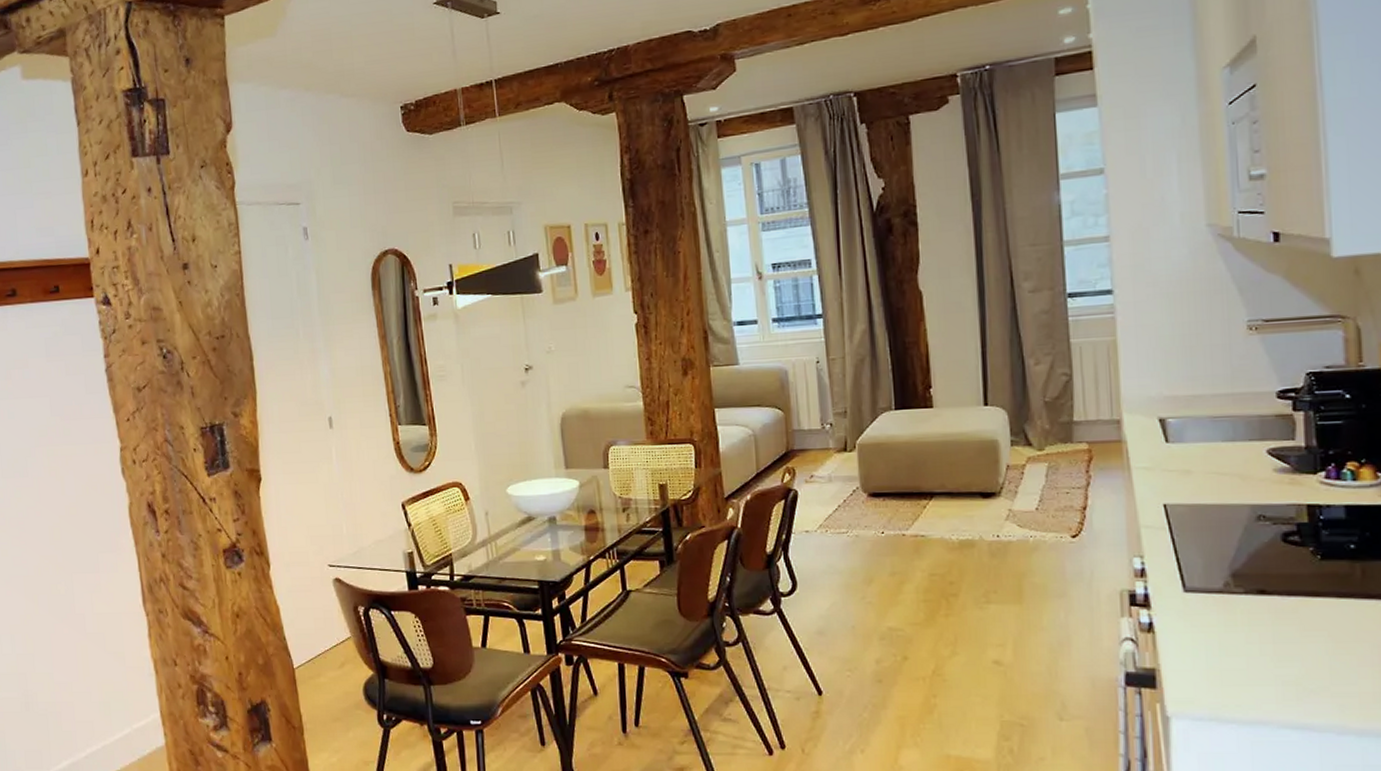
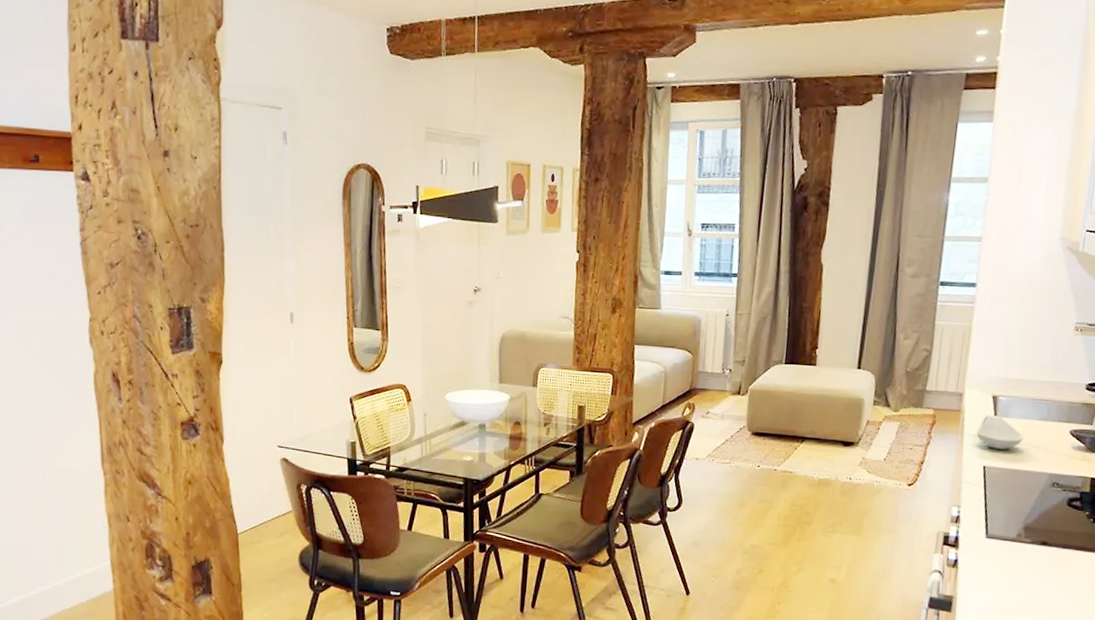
spoon rest: none [1147,441,1209,482] -> present [976,415,1024,450]

